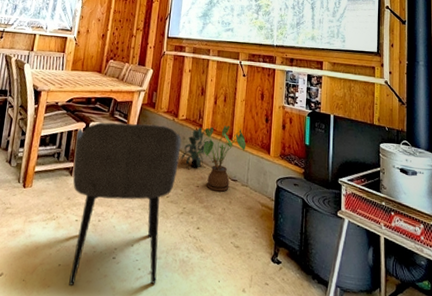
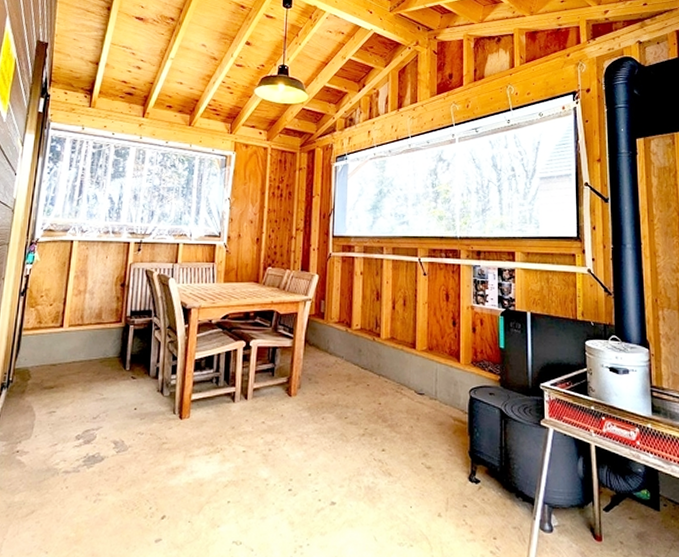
armchair: present [68,122,182,286] -> none [235,337,358,524]
potted plant: present [181,127,212,168] -> none [358,336,392,383]
house plant: present [197,125,247,192] -> none [376,333,432,408]

